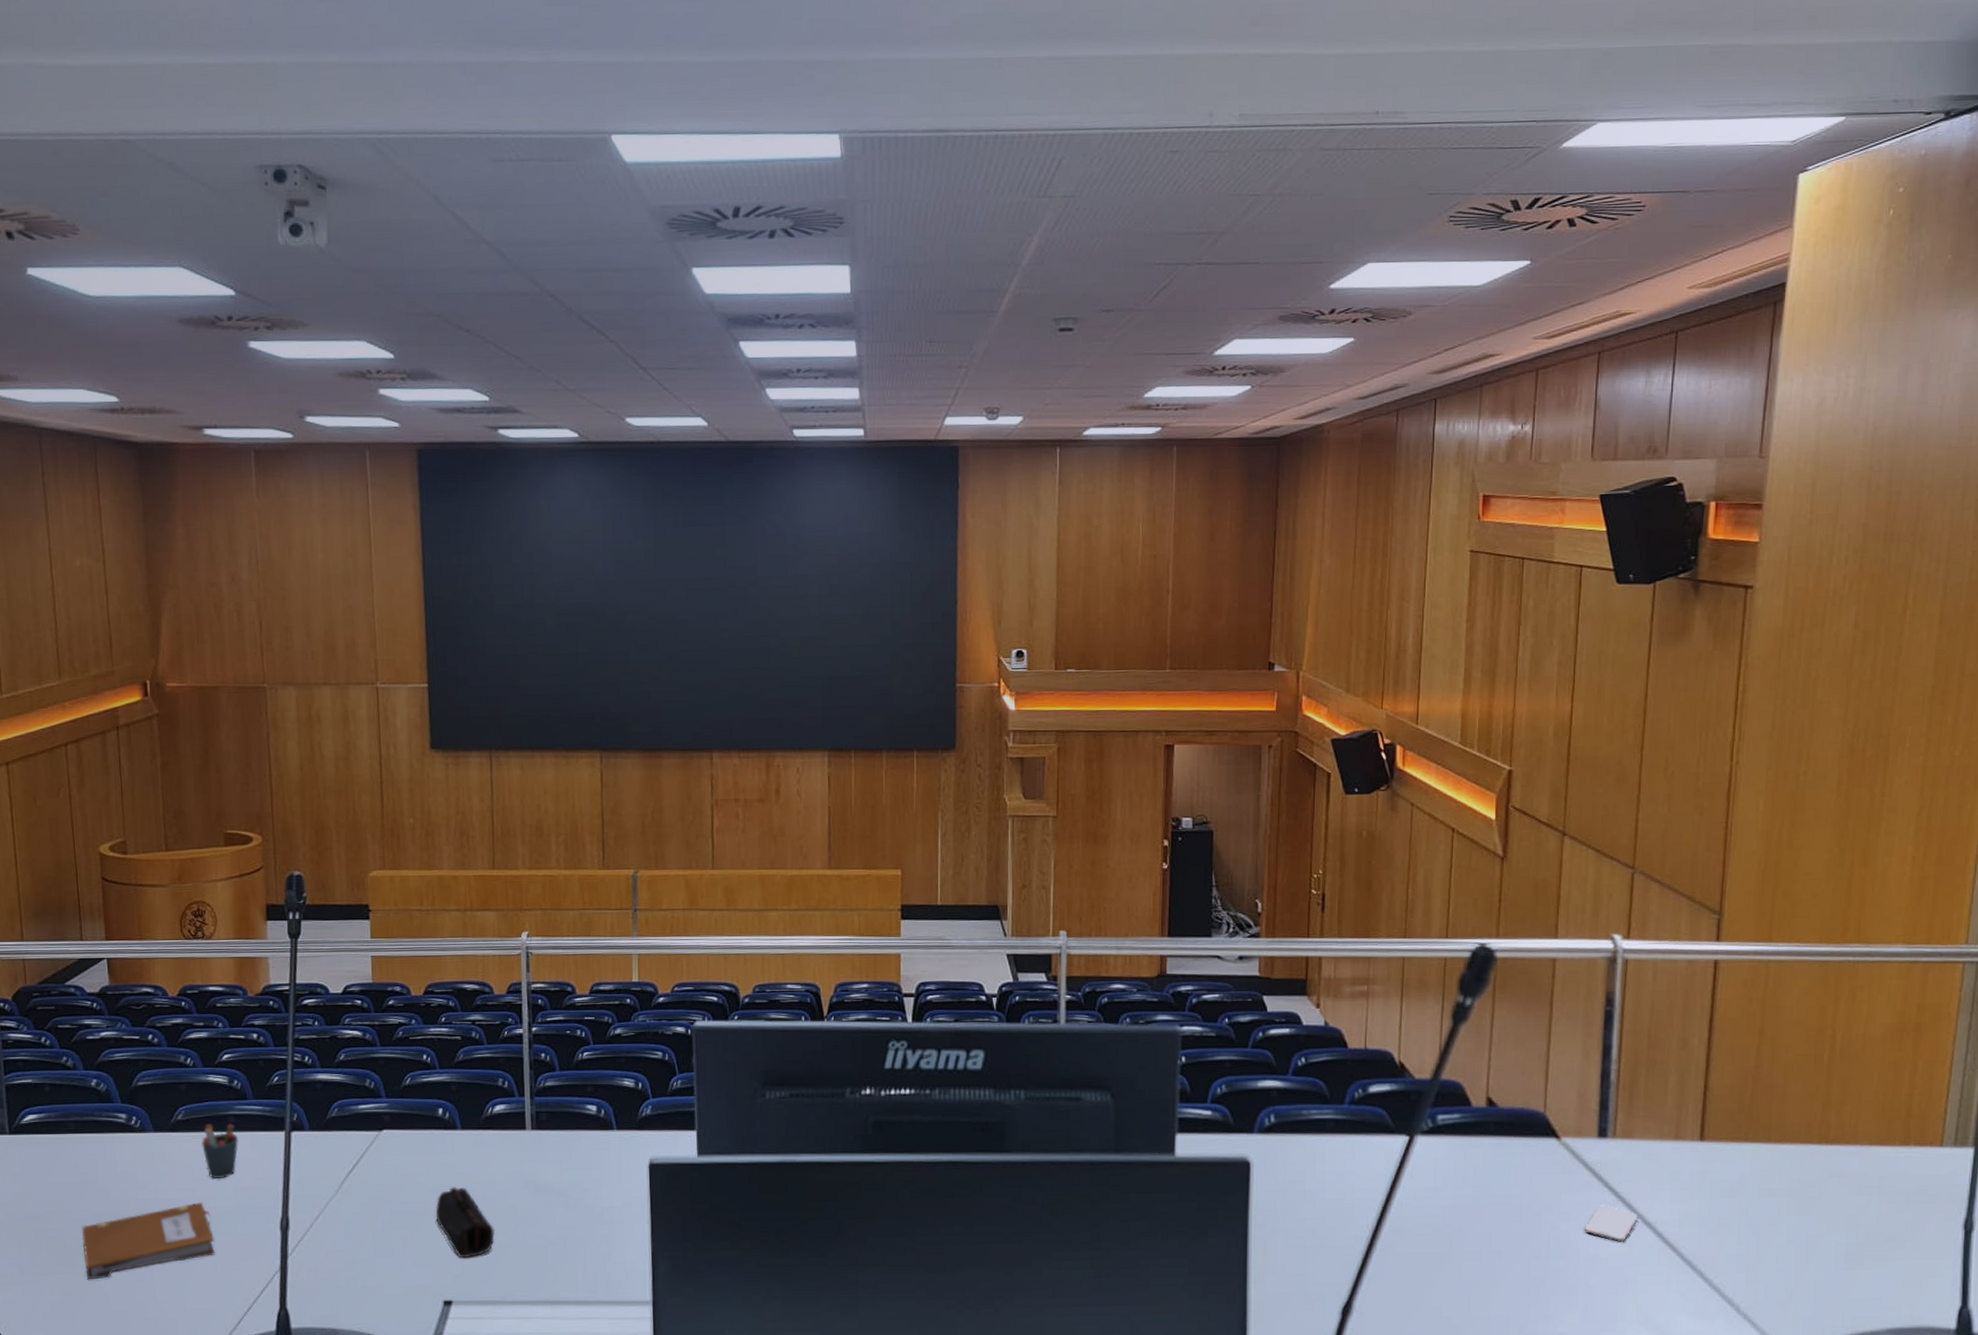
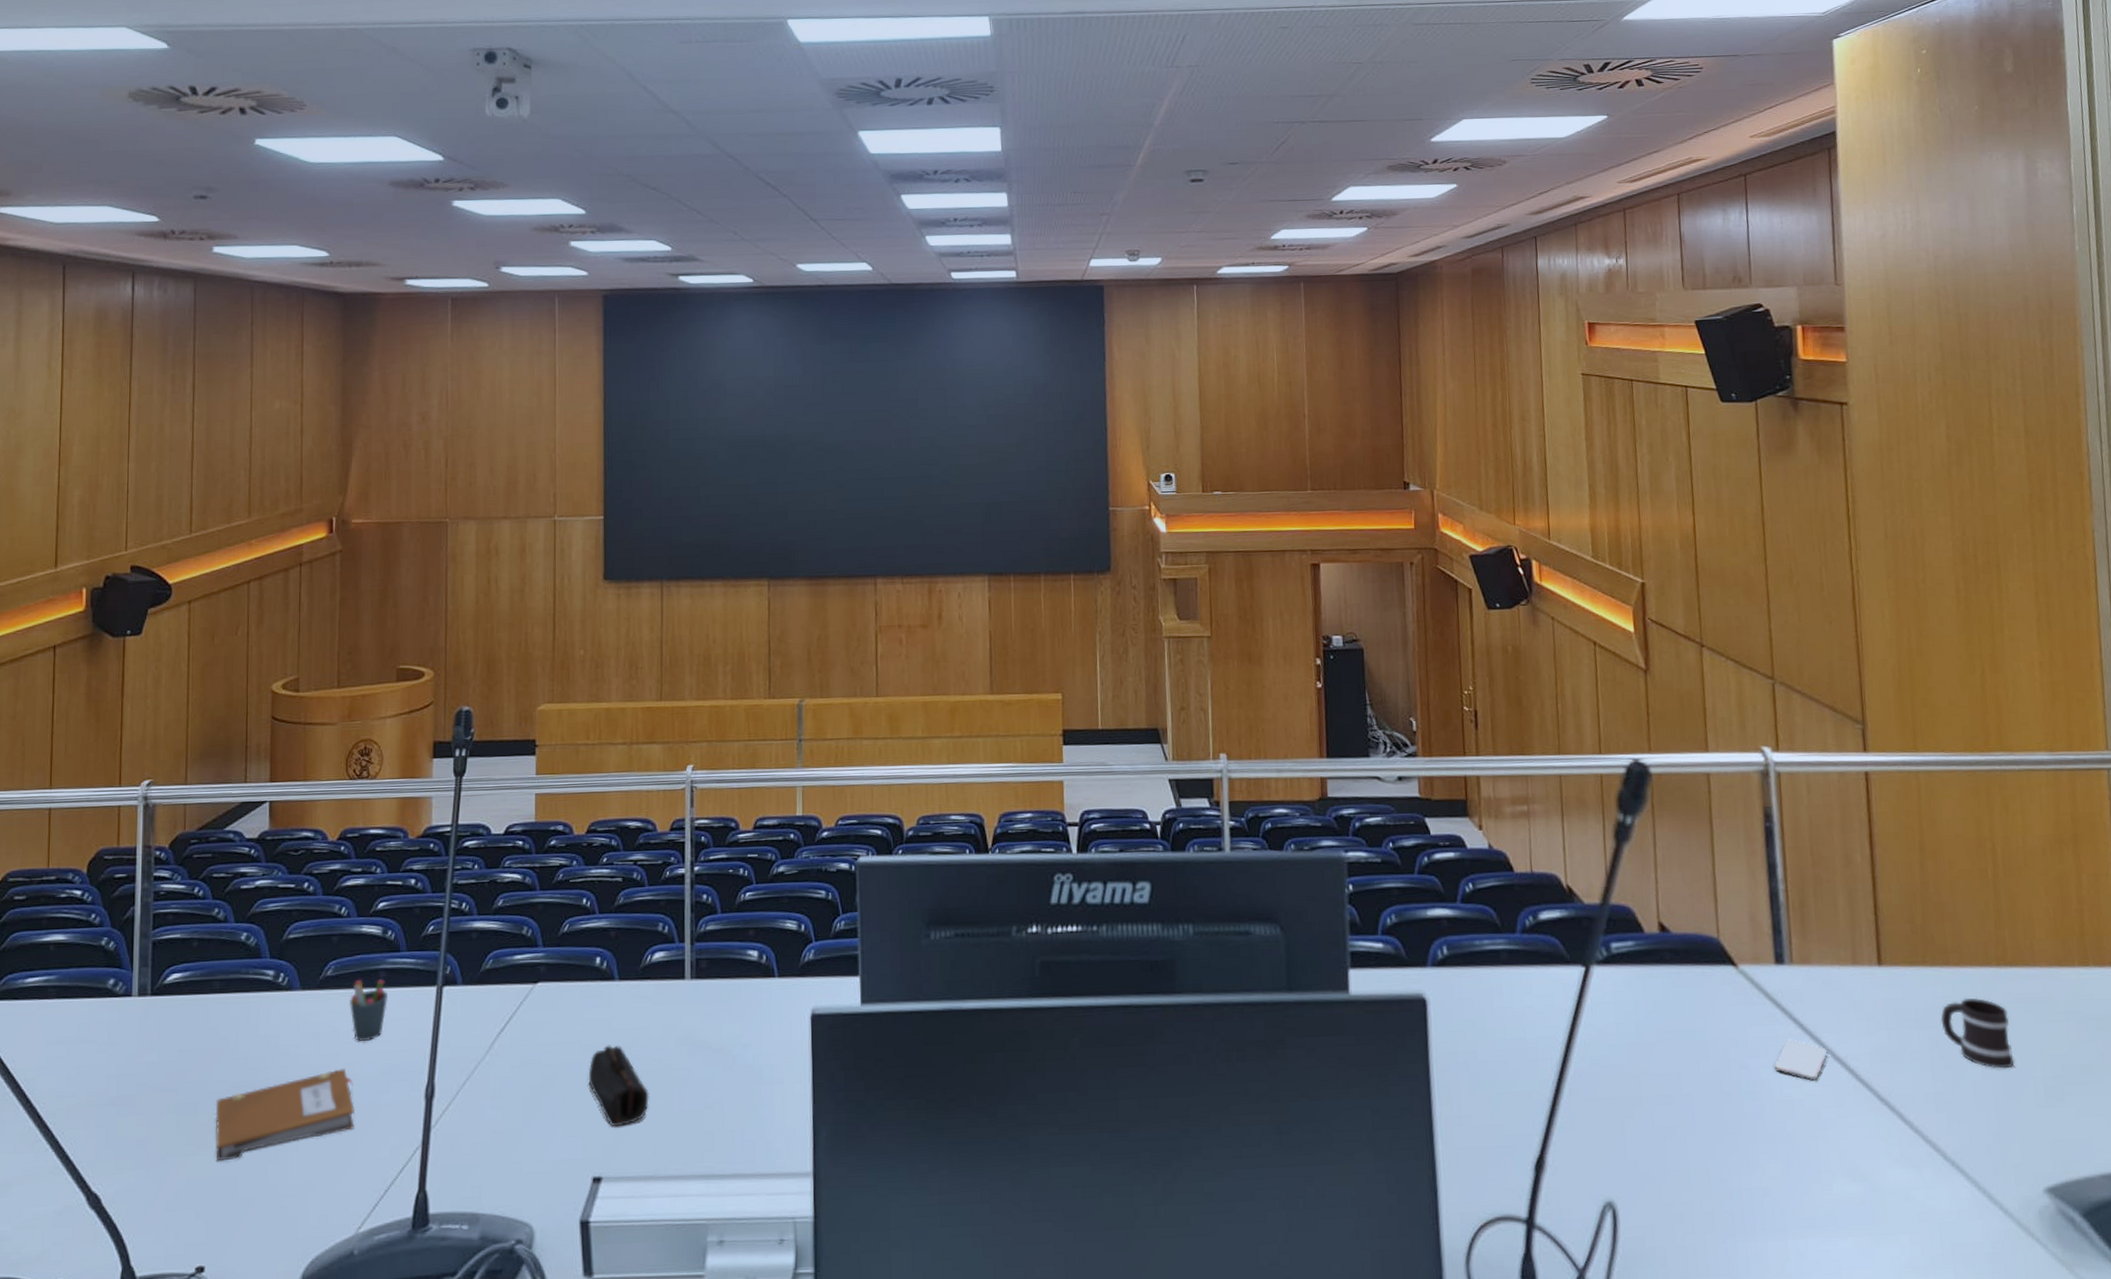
mug: none [1754,1171,1822,1235] -> present [1940,998,2015,1069]

